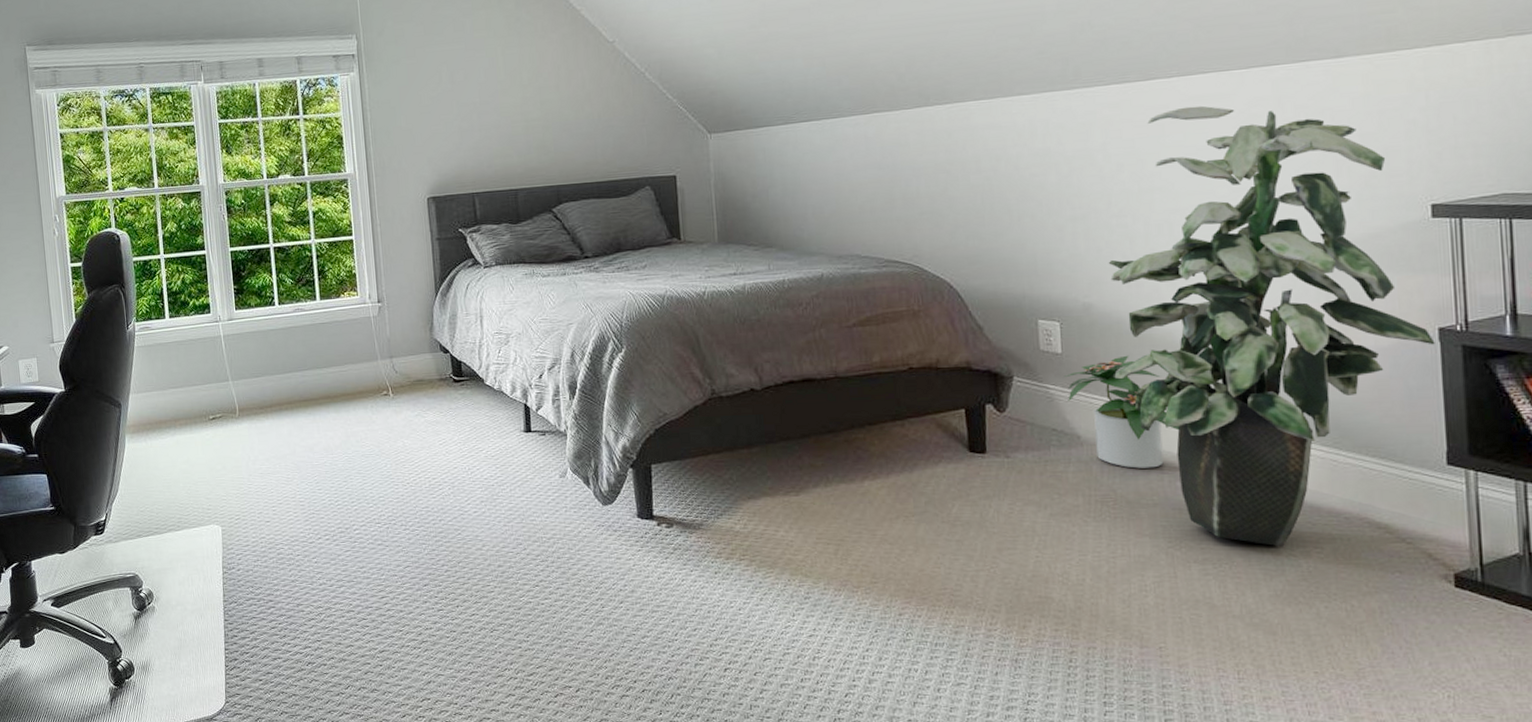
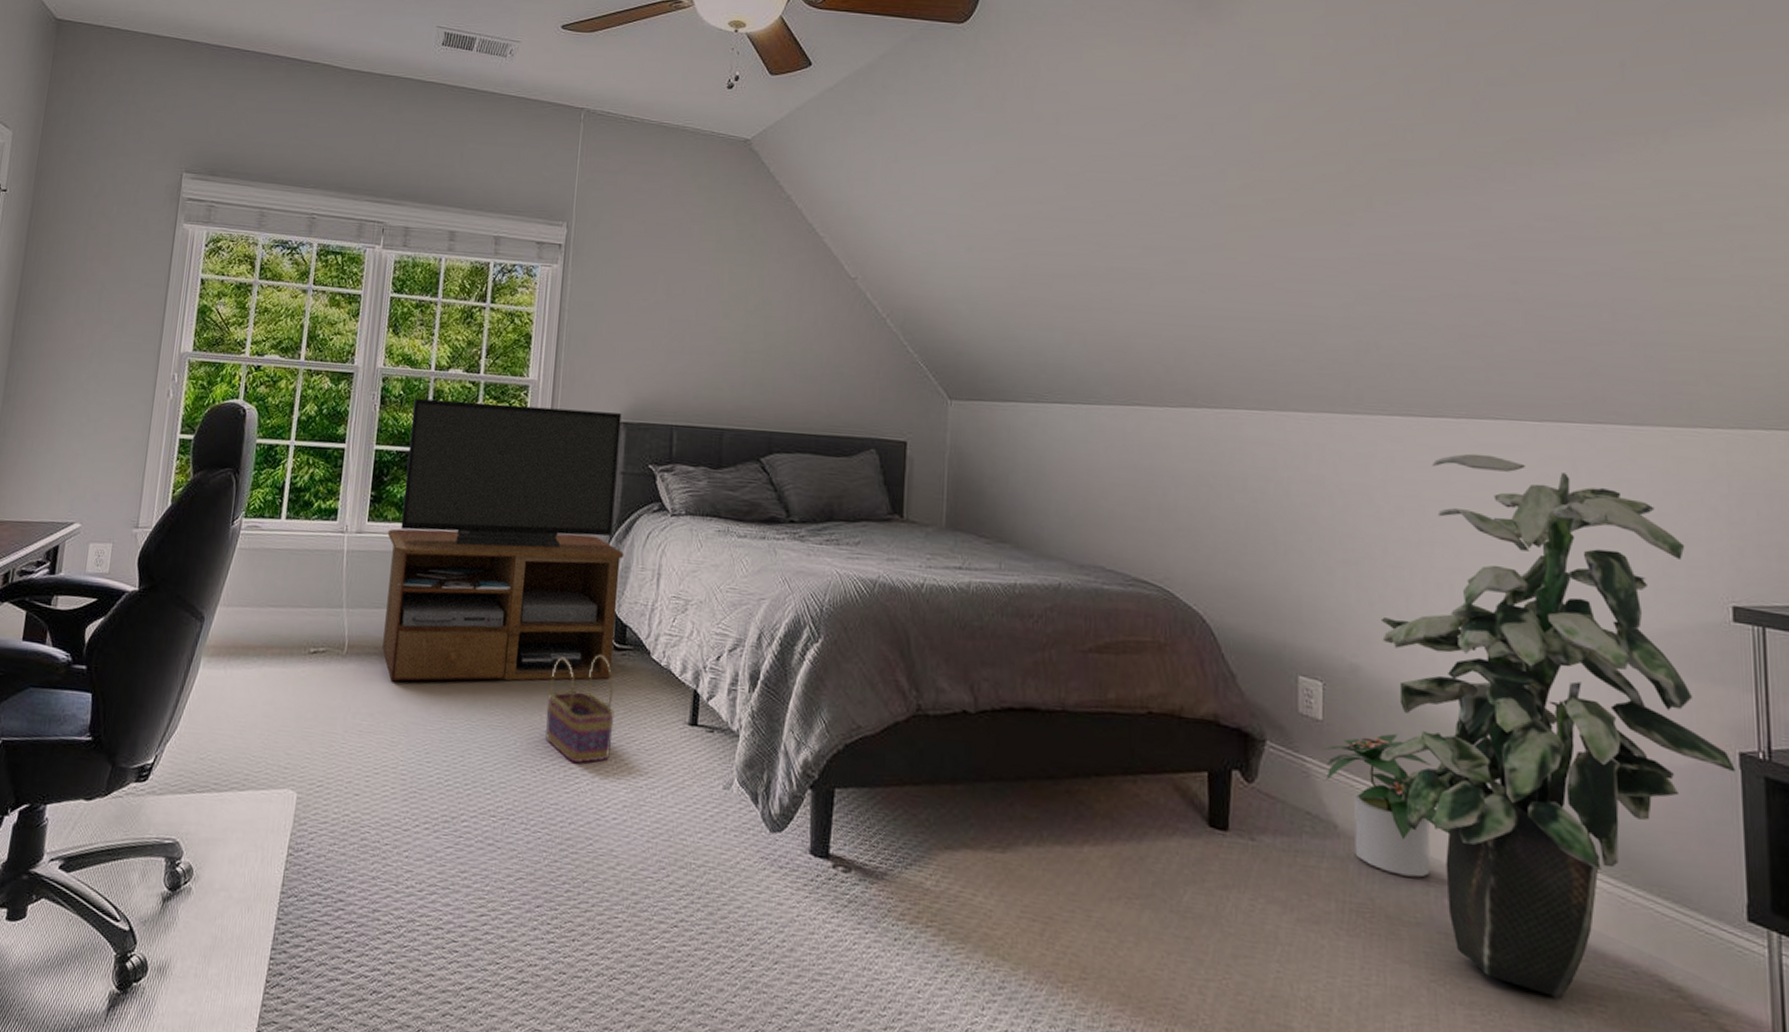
tv stand: none [253,190,454,432] -> present [382,398,624,682]
basket: none [406,388,464,475] -> present [545,655,615,764]

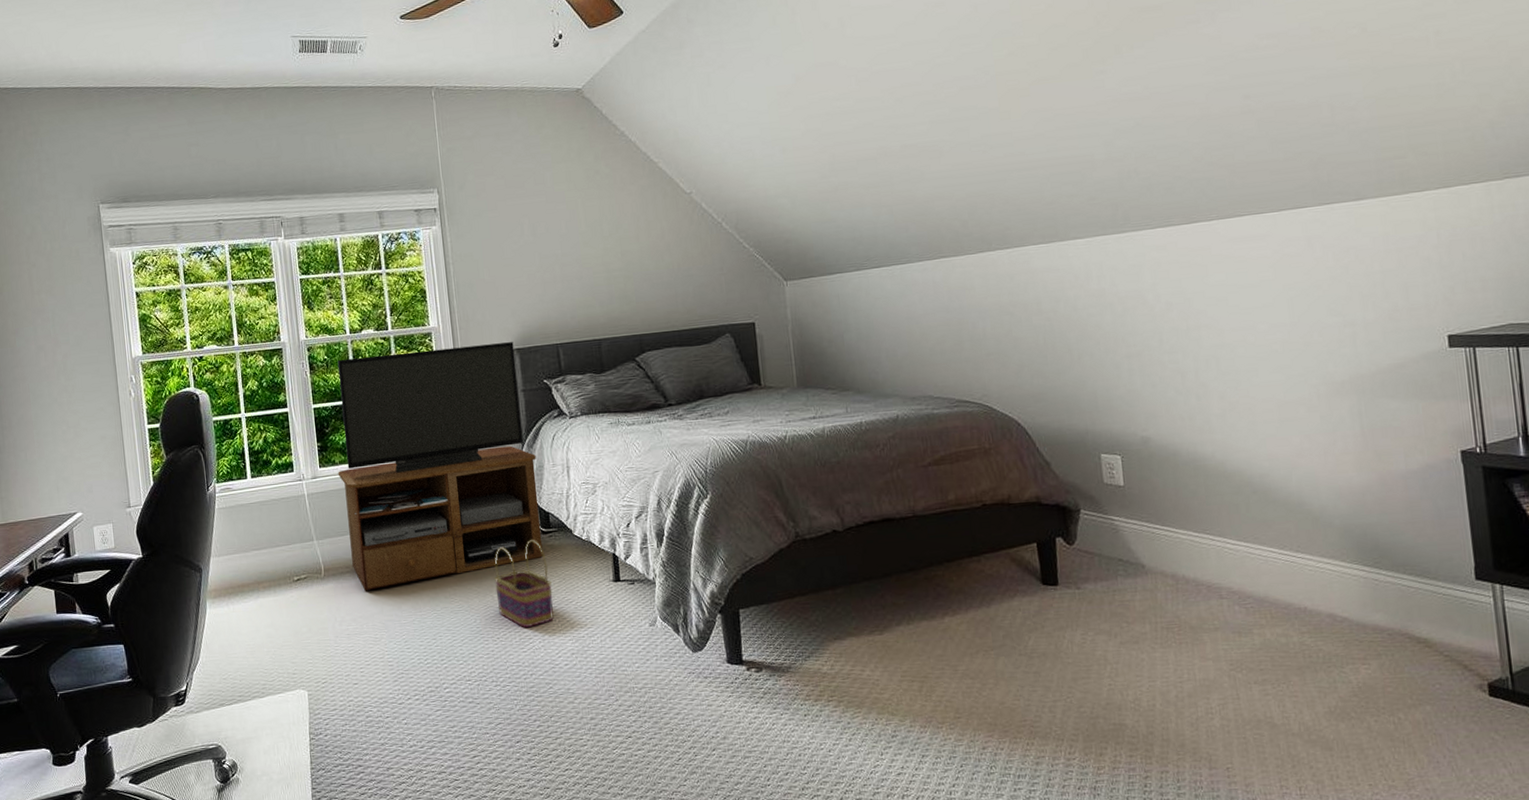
potted plant: present [1323,733,1450,878] -> none [1126,485,1235,595]
indoor plant: present [1380,453,1736,999] -> none [1162,246,1459,665]

